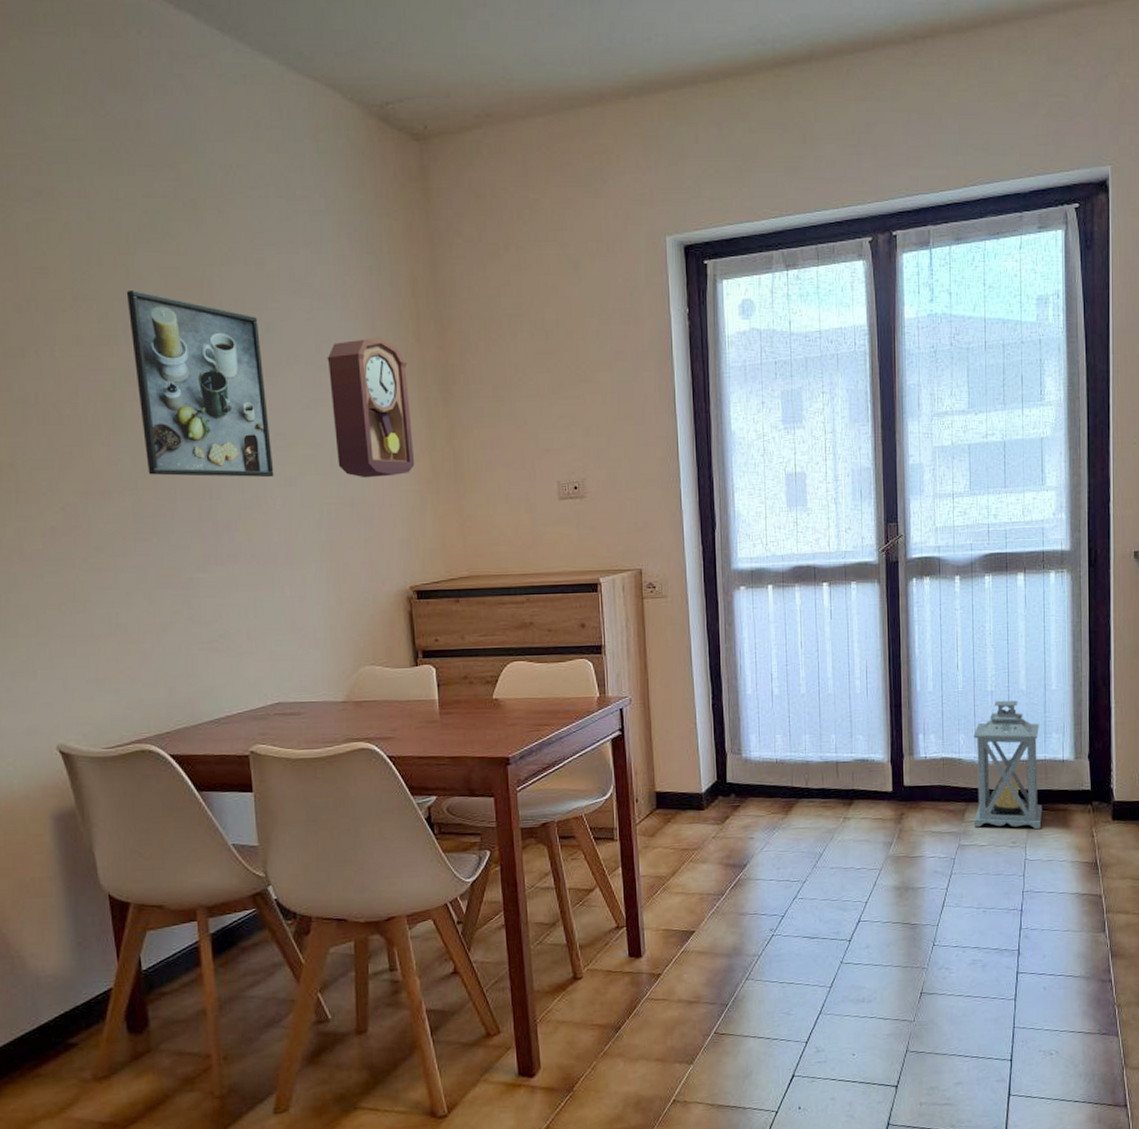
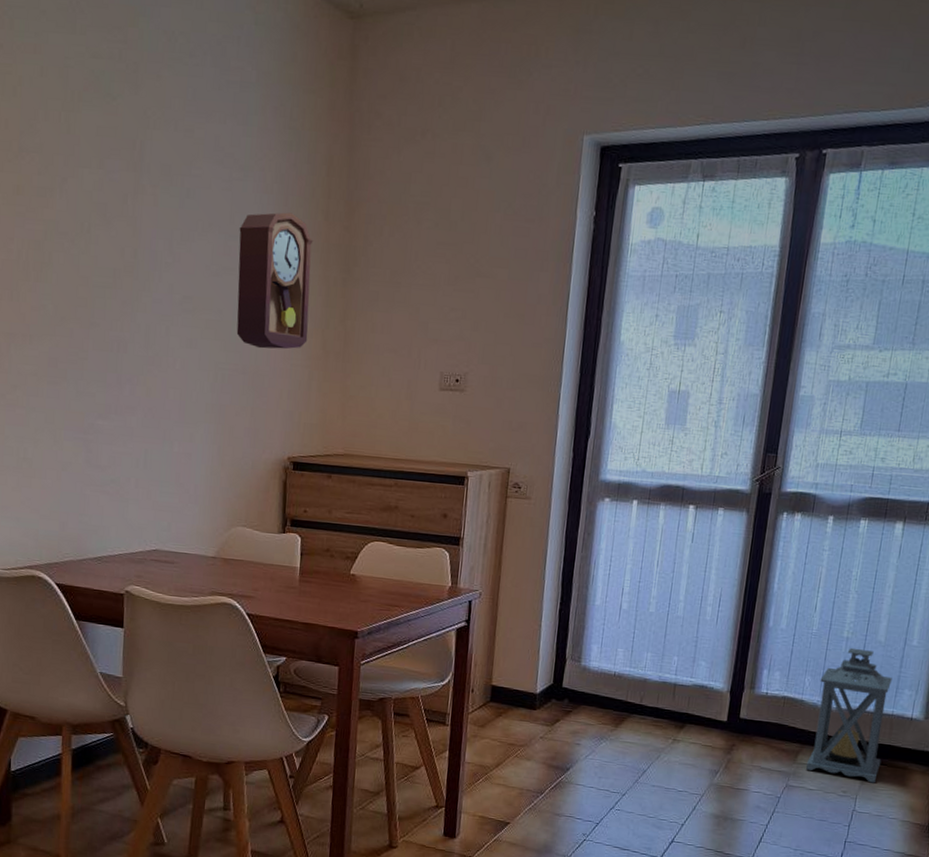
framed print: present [126,289,274,478] -> none [66,145,181,338]

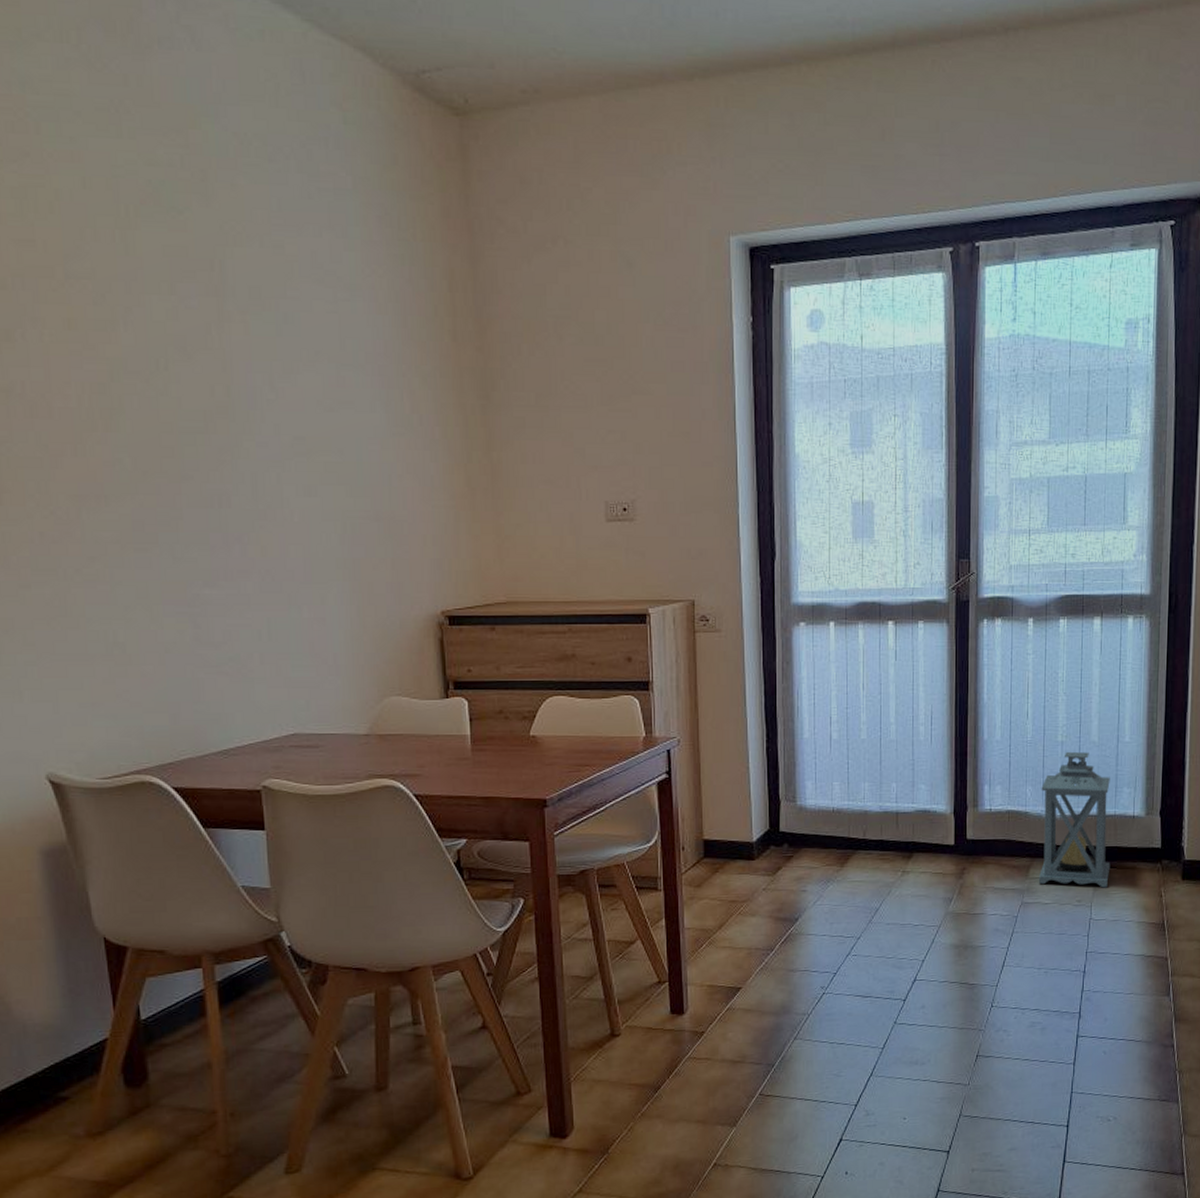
pendulum clock: present [236,212,314,349] -> none [352,334,449,491]

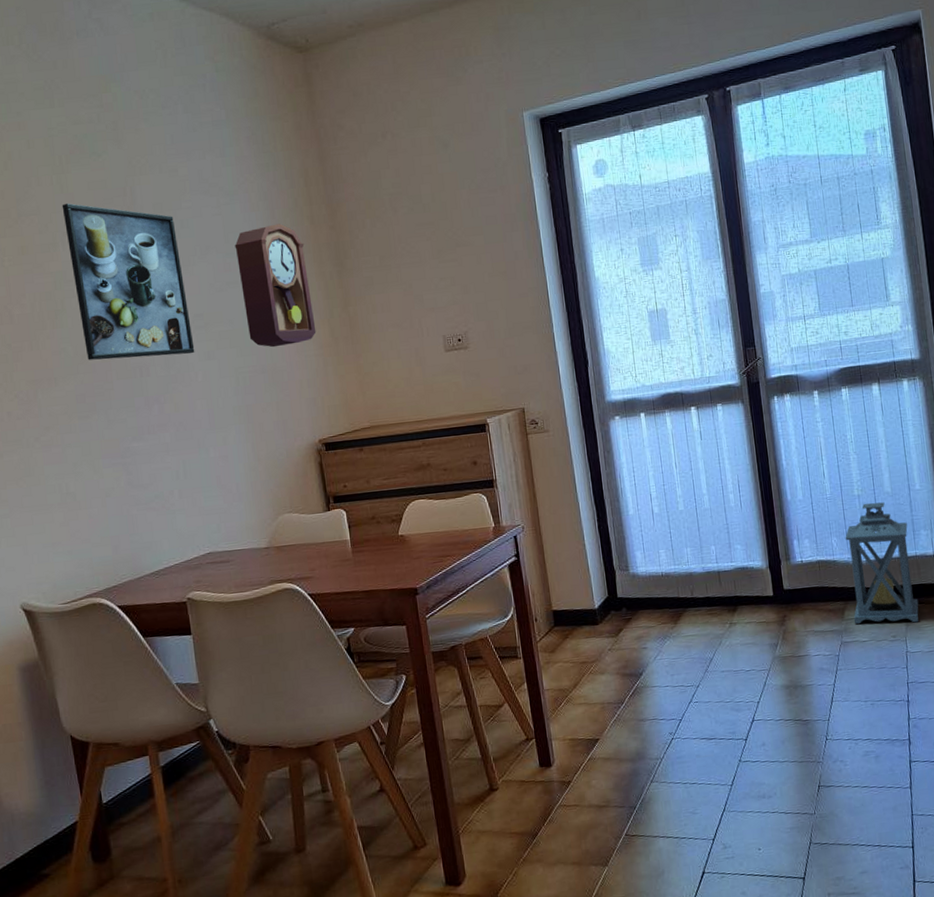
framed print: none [126,269,292,486] -> present [62,203,195,360]
pendulum clock: none [352,334,449,491] -> present [234,223,317,348]

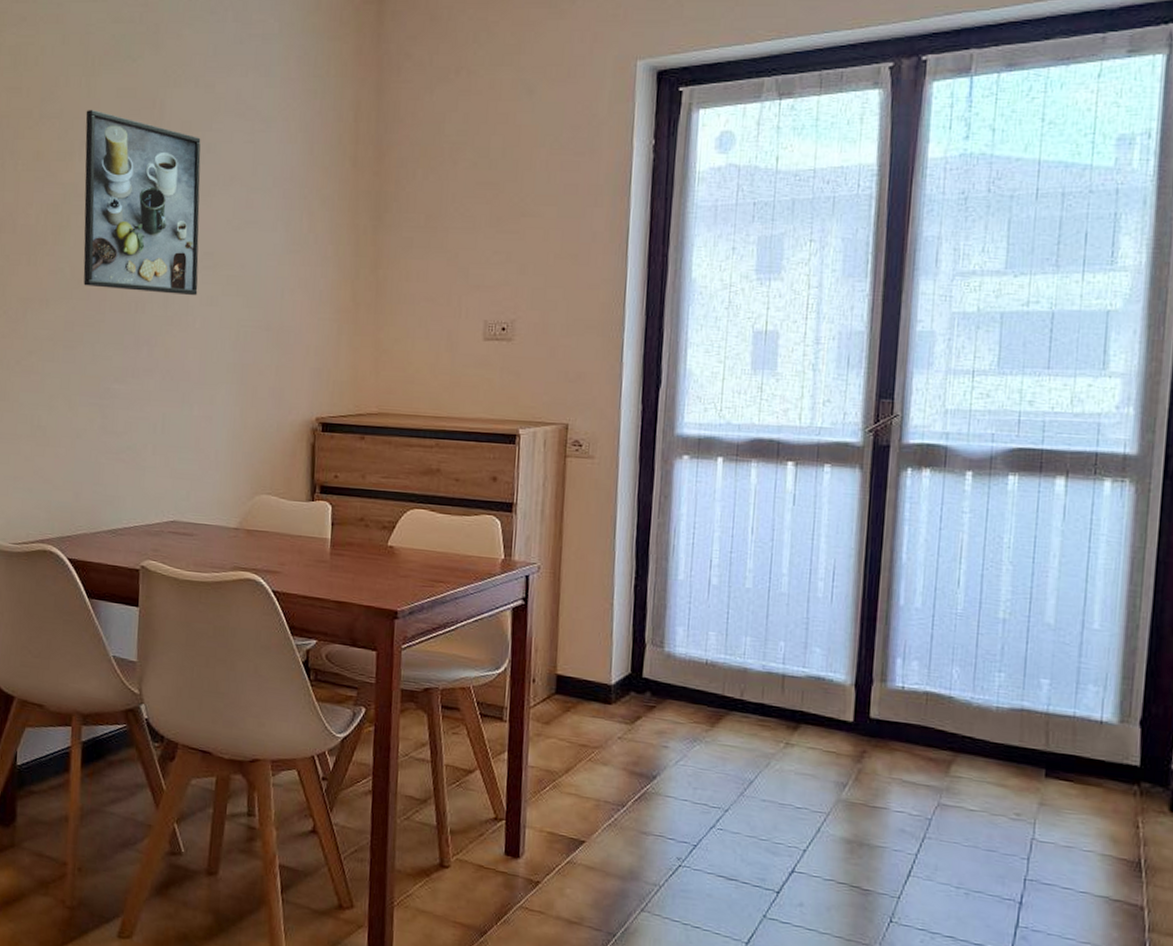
pendulum clock: present [234,223,317,348] -> none [259,161,341,303]
lantern: present [845,502,919,624] -> none [962,631,1070,805]

